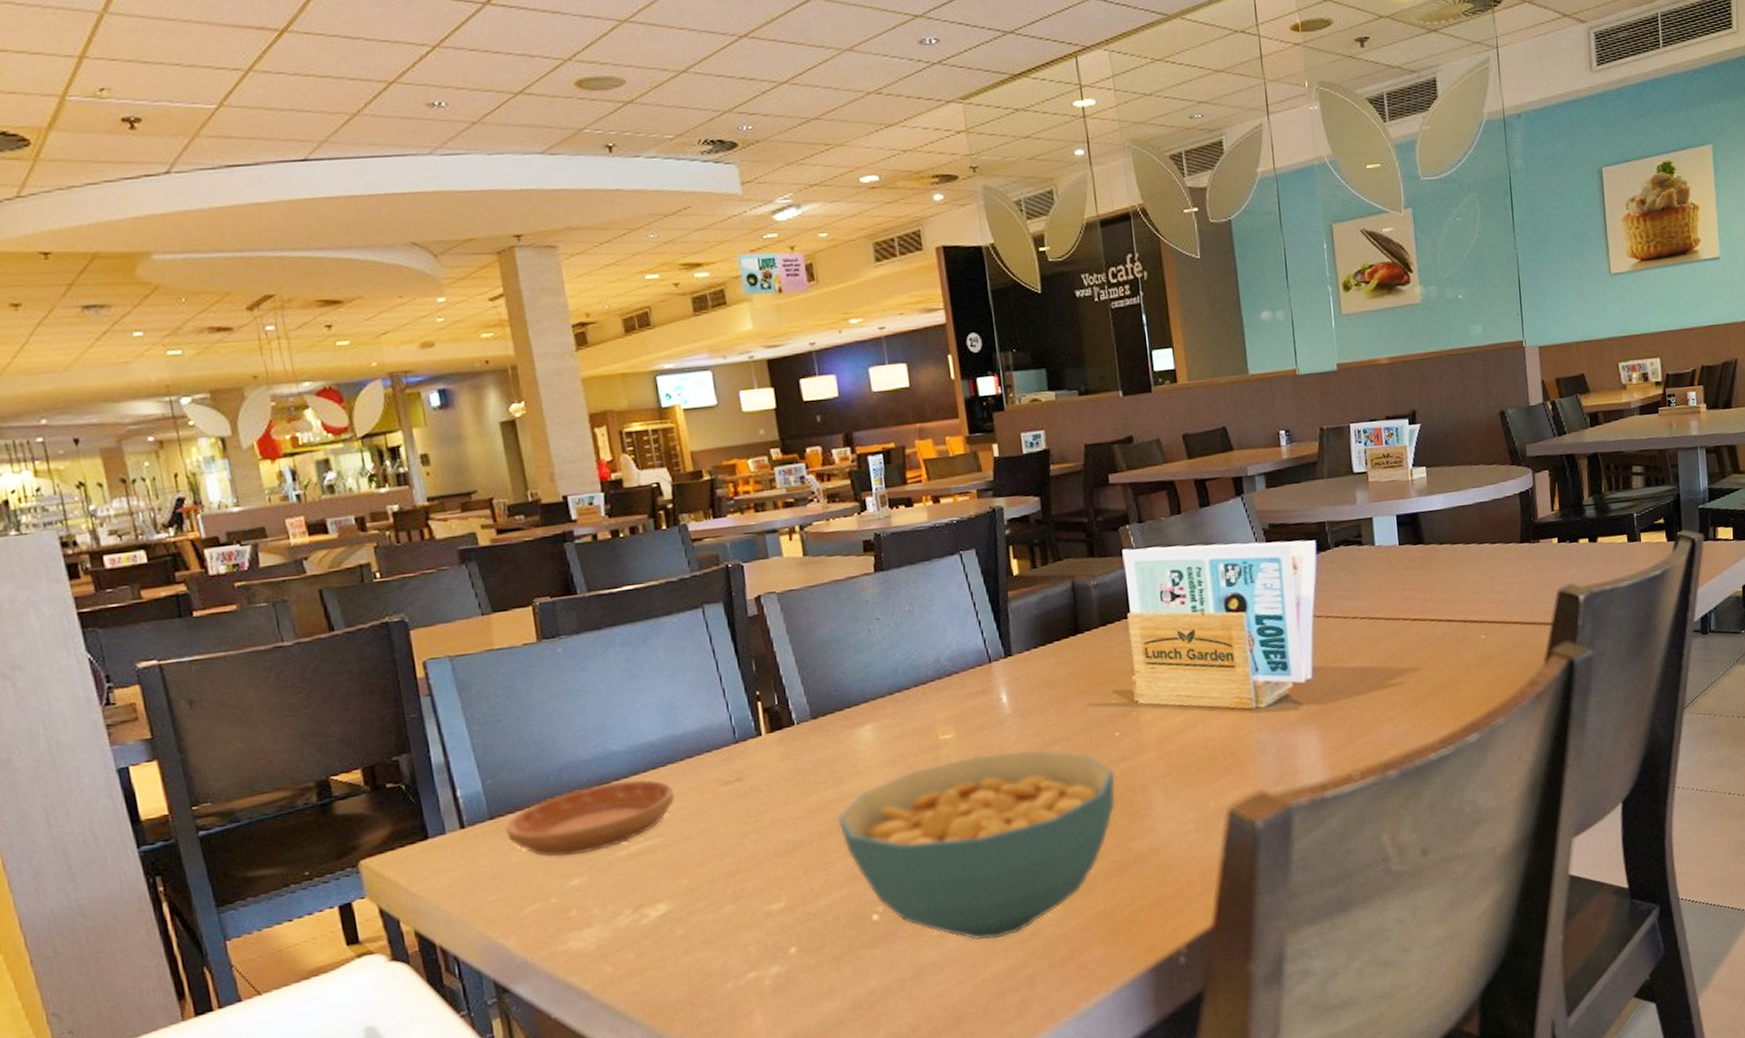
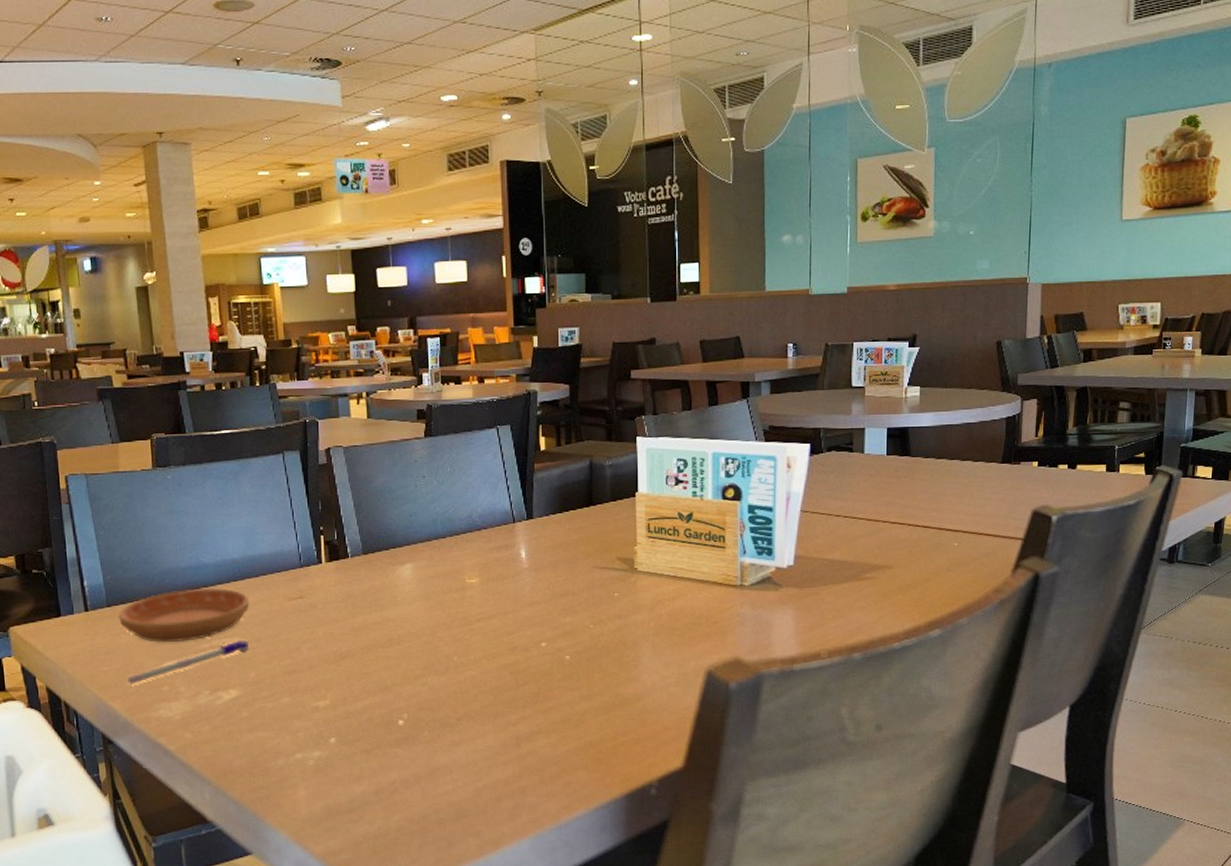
pen: none [522,841,678,914] -> present [127,641,249,684]
cereal bowl: present [837,749,1116,941] -> none [377,599,611,753]

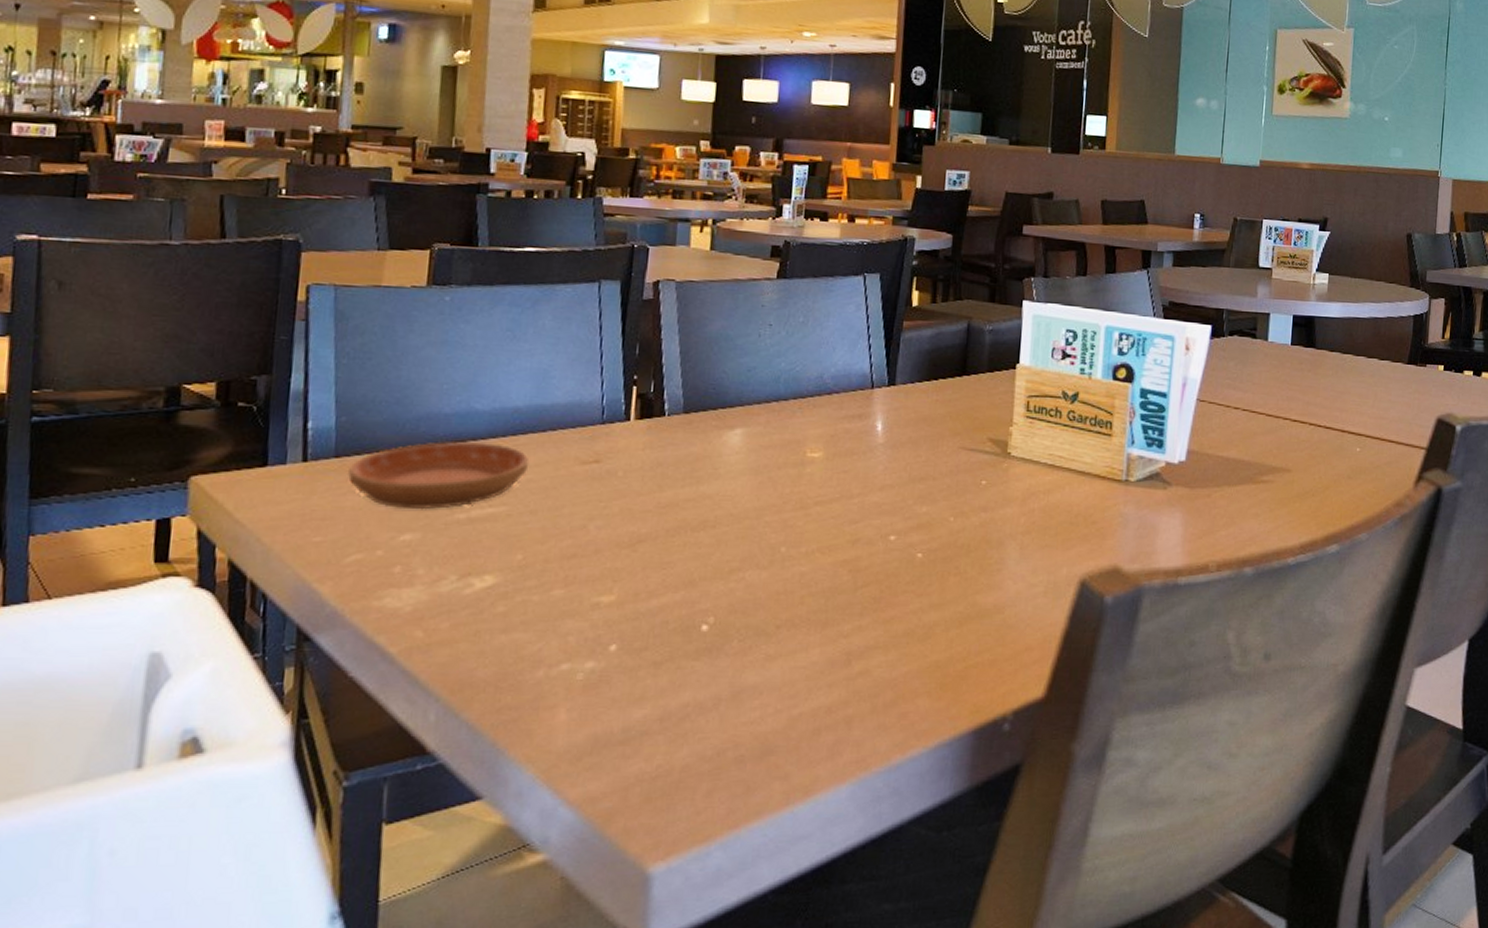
pen: present [127,641,249,684] -> none [346,512,519,562]

